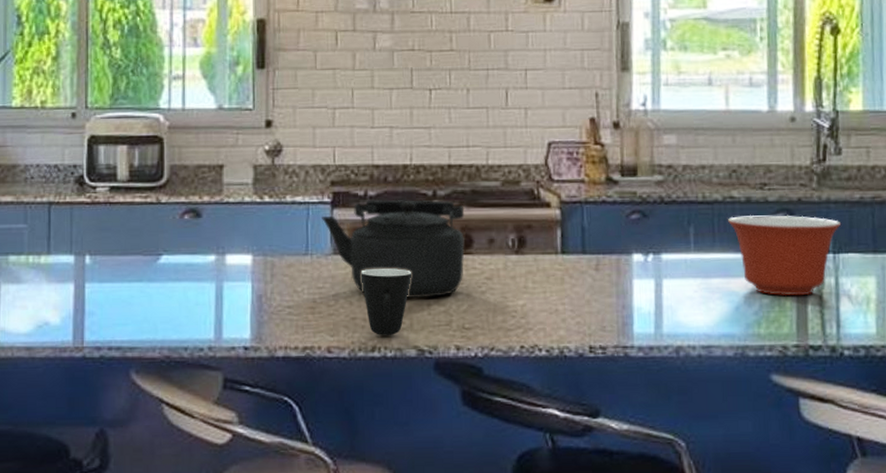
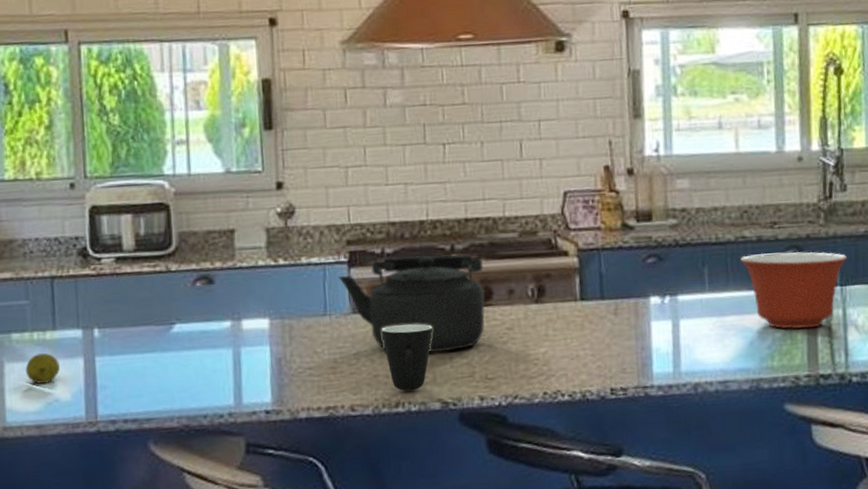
fruit: none [19,277,51,306] -> present [25,353,60,384]

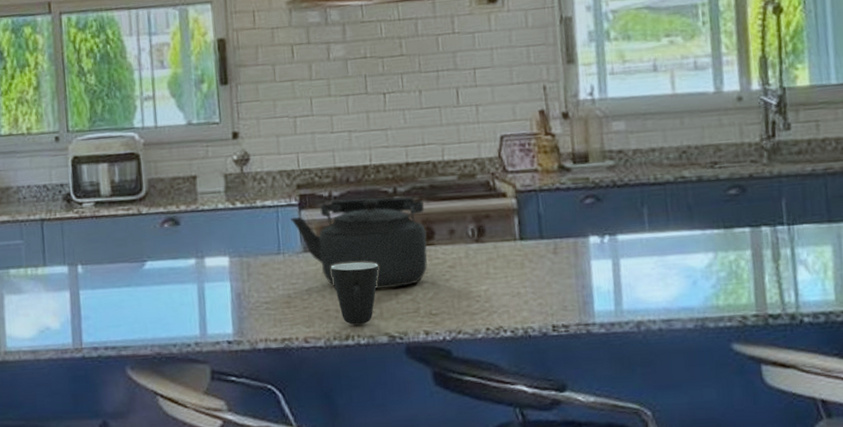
fruit: present [25,353,60,384] -> none [21,287,50,314]
mixing bowl: present [739,251,848,330] -> none [680,191,795,269]

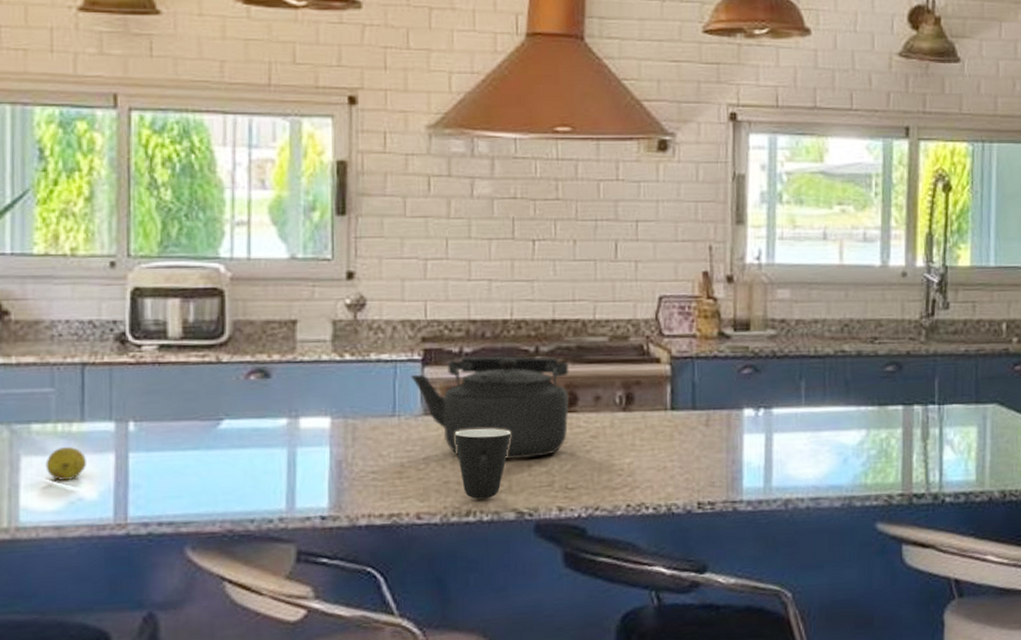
fruit: none [21,287,50,314] -> present [45,447,86,480]

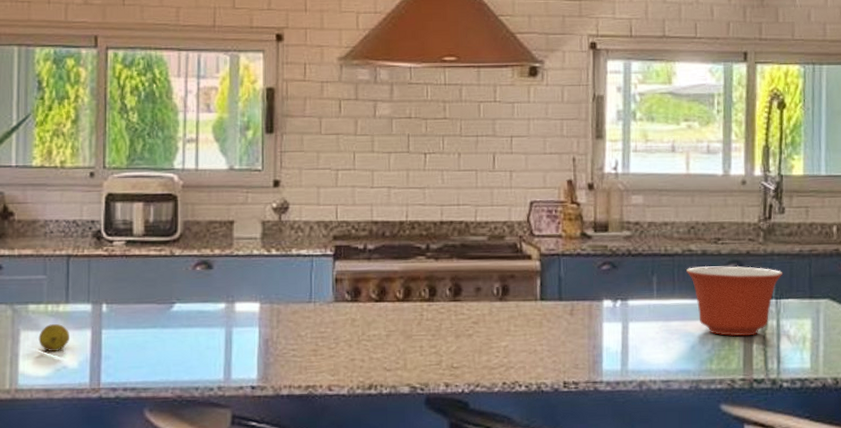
kettle: present [410,356,569,459] -> none [323,252,455,341]
mug: present [454,428,511,500] -> none [359,314,406,375]
mixing bowl: none [838,368,947,447] -> present [685,266,783,337]

